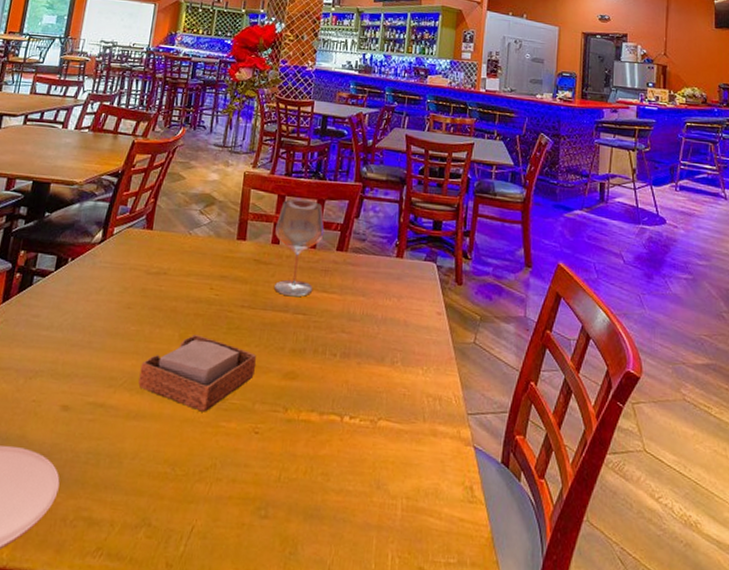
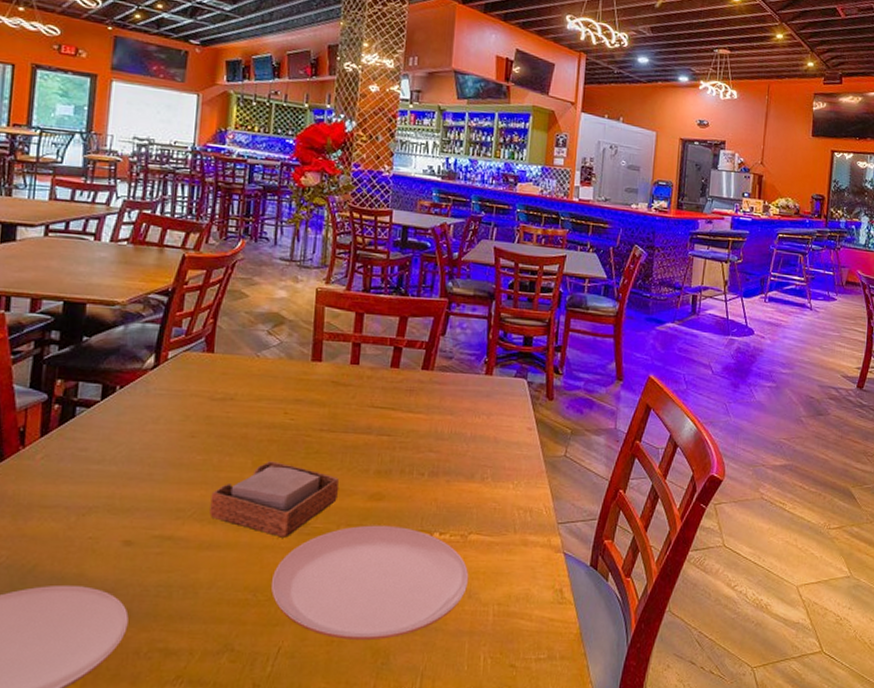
plate: none [189,404,378,527] -> present [271,525,469,641]
wine glass: present [274,199,325,297] -> none [354,316,408,418]

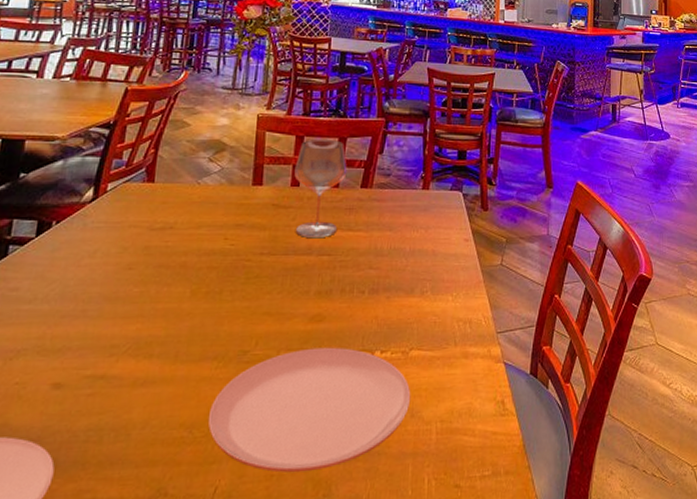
napkin holder: present [210,461,339,538] -> none [145,289,280,368]
wine glass: none [354,316,408,418] -> present [294,138,347,239]

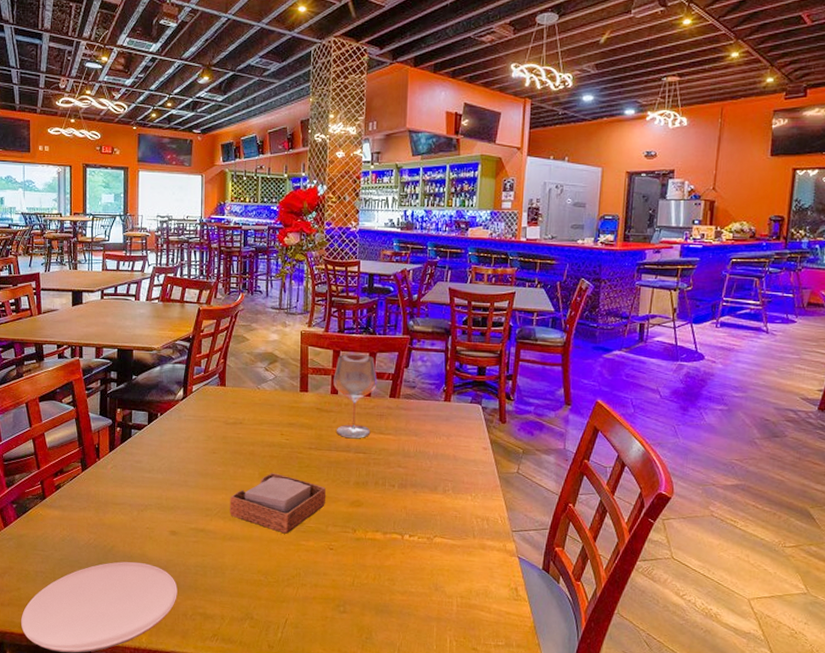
napkin holder: none [145,289,280,368] -> present [230,473,327,534]
plate: present [208,347,411,473] -> none [277,526,435,619]

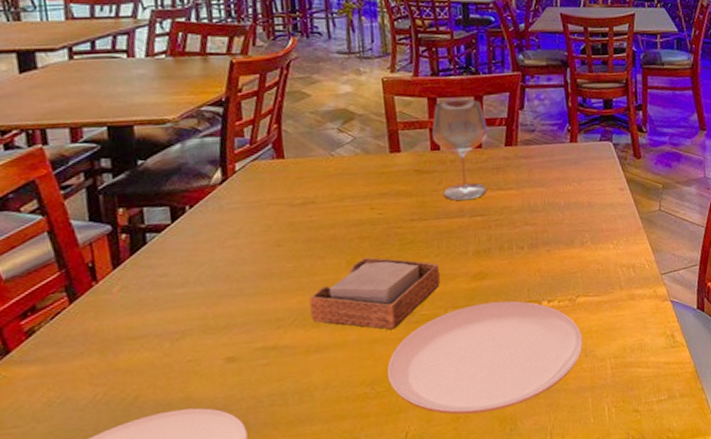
plate: none [277,526,435,619] -> present [387,301,583,415]

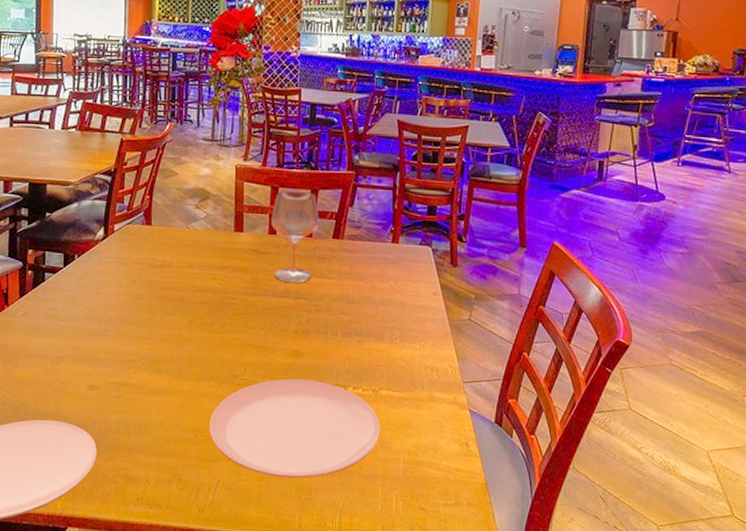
napkin holder: present [309,257,441,330] -> none [156,321,263,387]

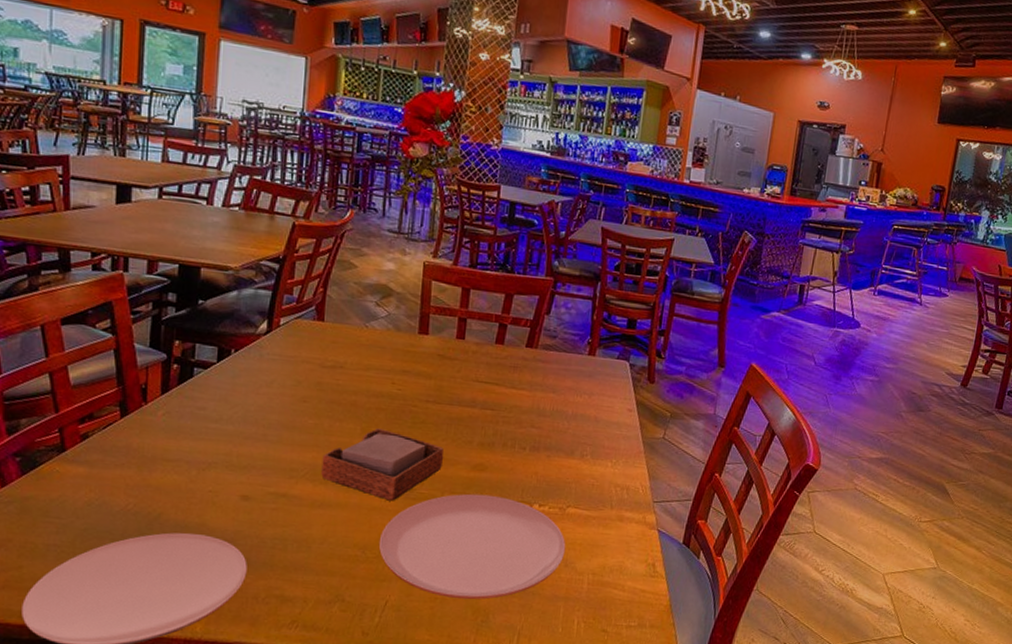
napkin holder: none [156,321,263,387] -> present [321,428,444,501]
wine glass: present [271,190,320,283] -> none [460,293,513,393]

